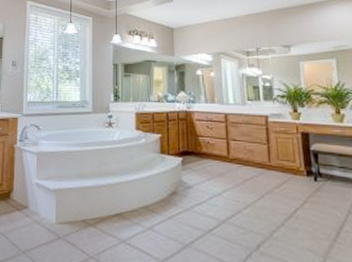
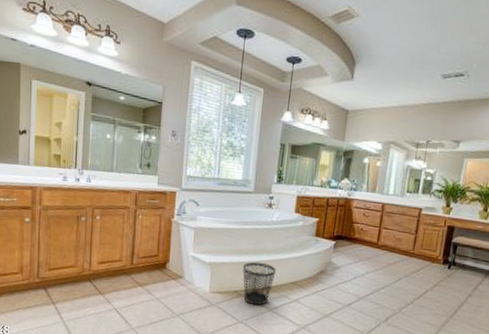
wastebasket: none [89,185,124,237] -> present [242,261,276,306]

